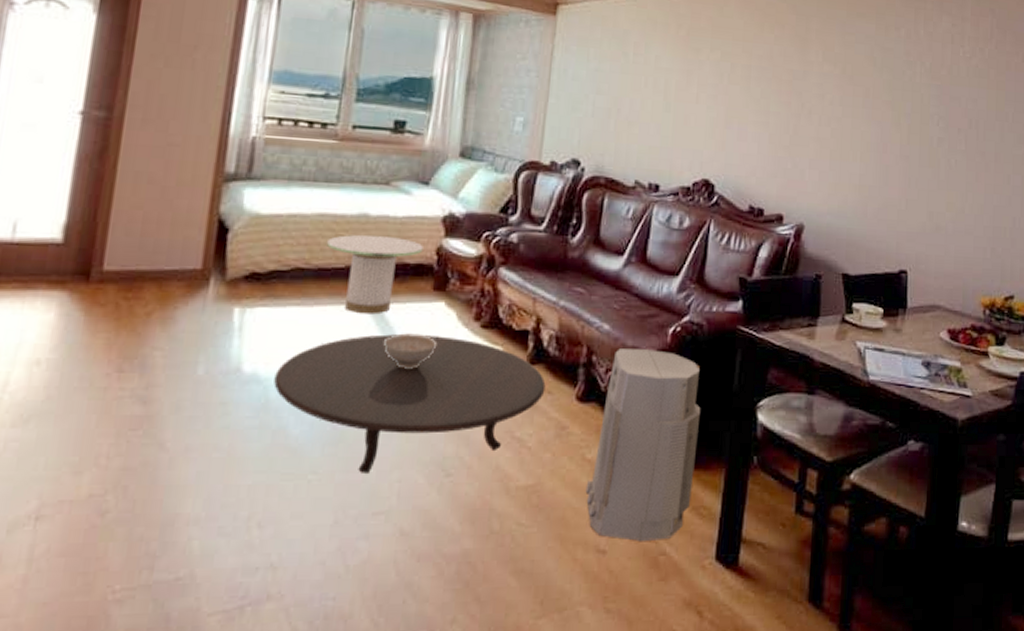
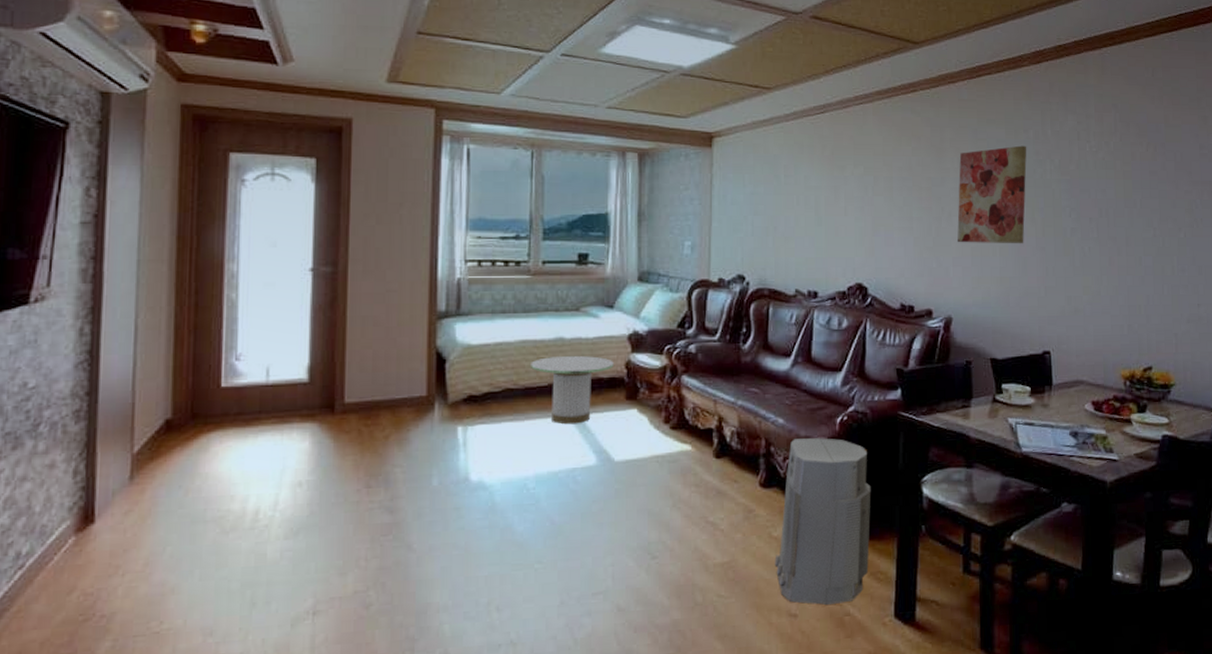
table: present [274,334,546,473] -> none [498,438,732,560]
decorative bowl: present [383,333,438,369] -> none [587,438,634,469]
wall art: none [816,43,898,151] -> present [957,145,1027,244]

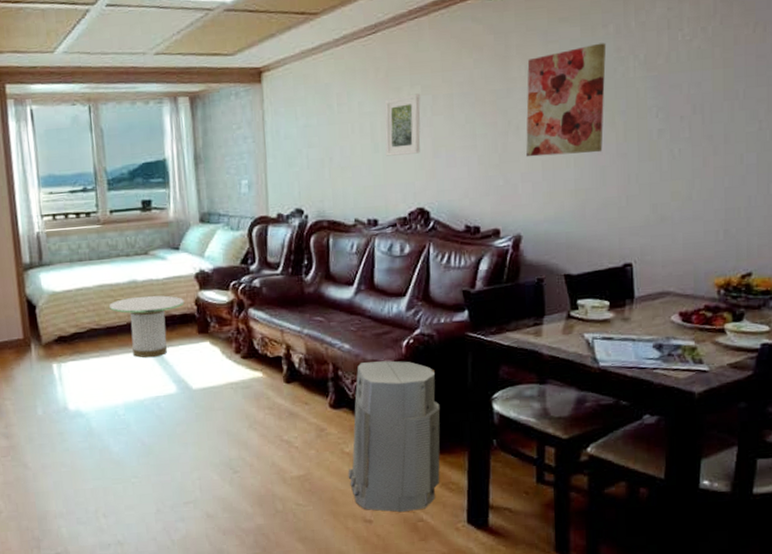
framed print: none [828,173,863,230] -> present [385,93,421,156]

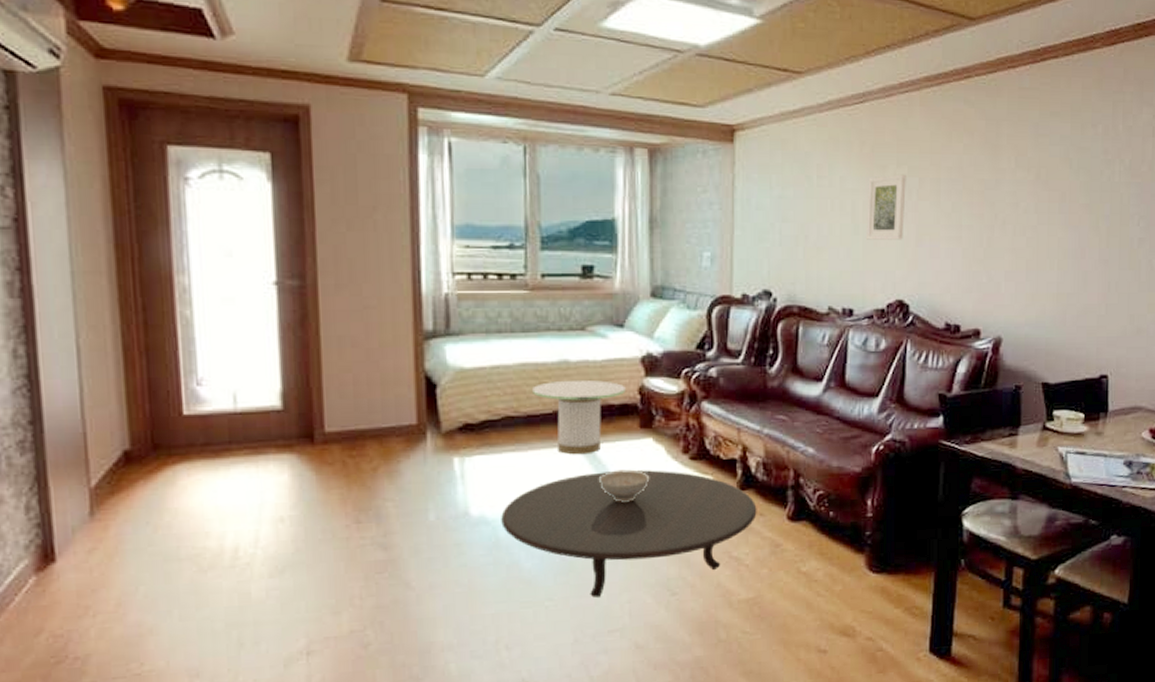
table: none [92,368,303,475] -> present [501,470,757,597]
decorative bowl: none [167,368,209,396] -> present [598,469,650,502]
air purifier: present [348,360,440,513] -> none [803,468,908,641]
wall art: present [526,42,607,157] -> none [1011,142,1095,257]

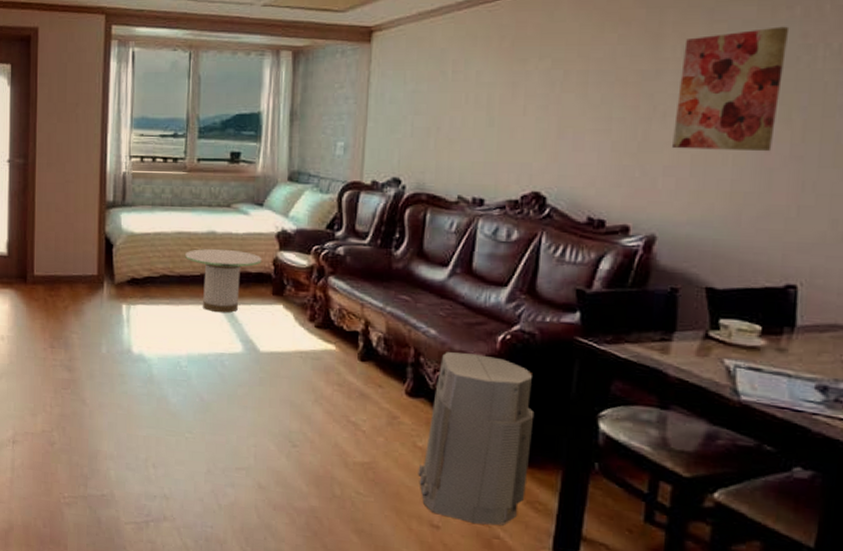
table: present [501,470,757,597] -> none [155,329,376,437]
decorative bowl: present [598,469,650,502] -> none [234,329,279,359]
air purifier: none [803,468,908,641] -> present [418,352,535,525]
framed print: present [867,174,906,240] -> none [502,67,549,132]
wall art: none [1011,142,1095,257] -> present [672,26,790,152]

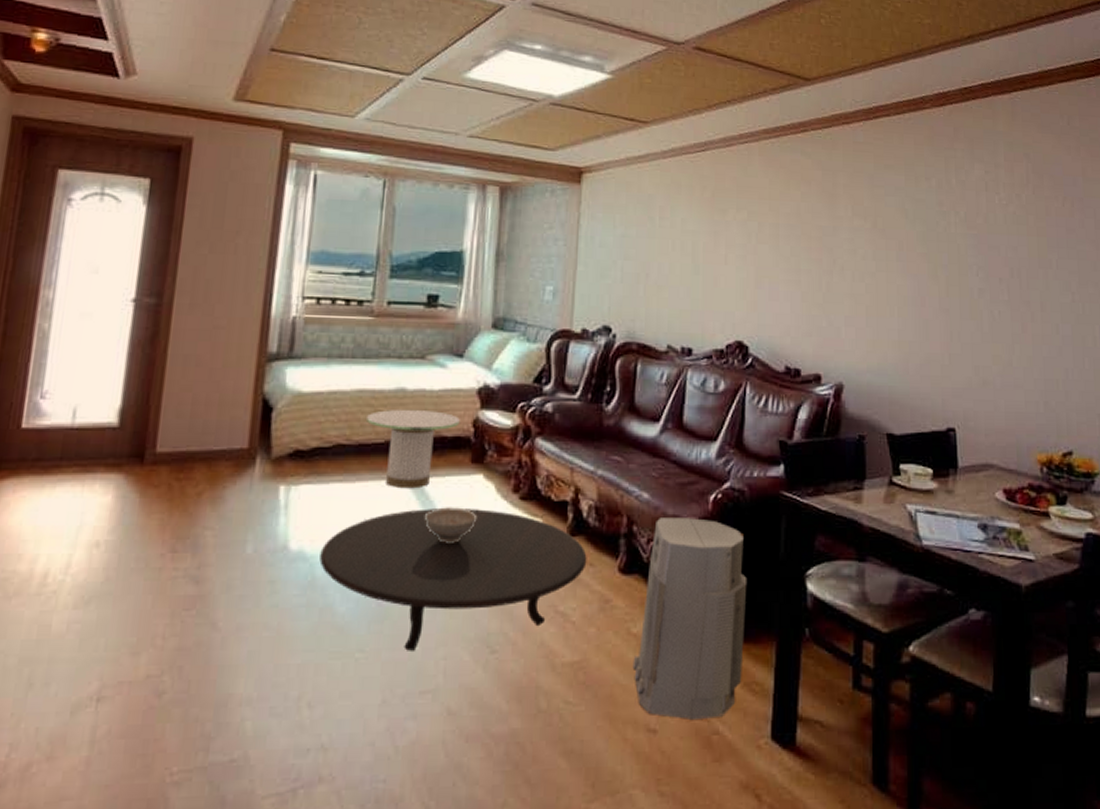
table: none [155,329,376,437] -> present [319,509,587,651]
decorative bowl: none [234,329,279,359] -> present [424,507,478,543]
wall art: present [672,26,790,152] -> none [850,194,929,305]

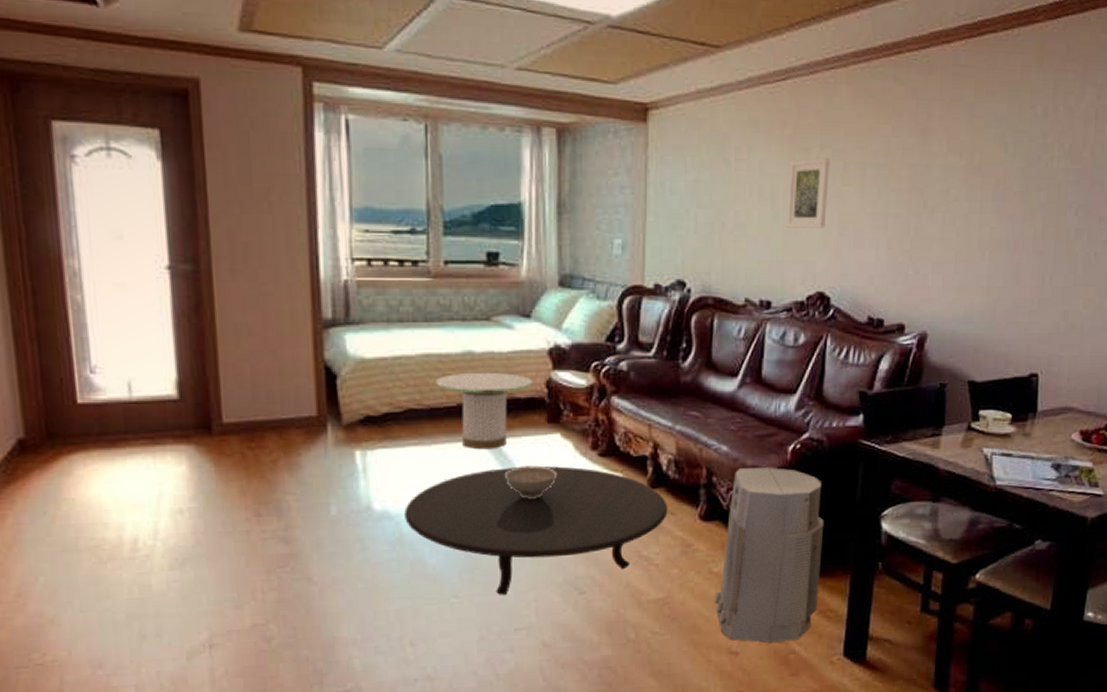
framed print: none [706,218,746,282] -> present [787,158,830,228]

